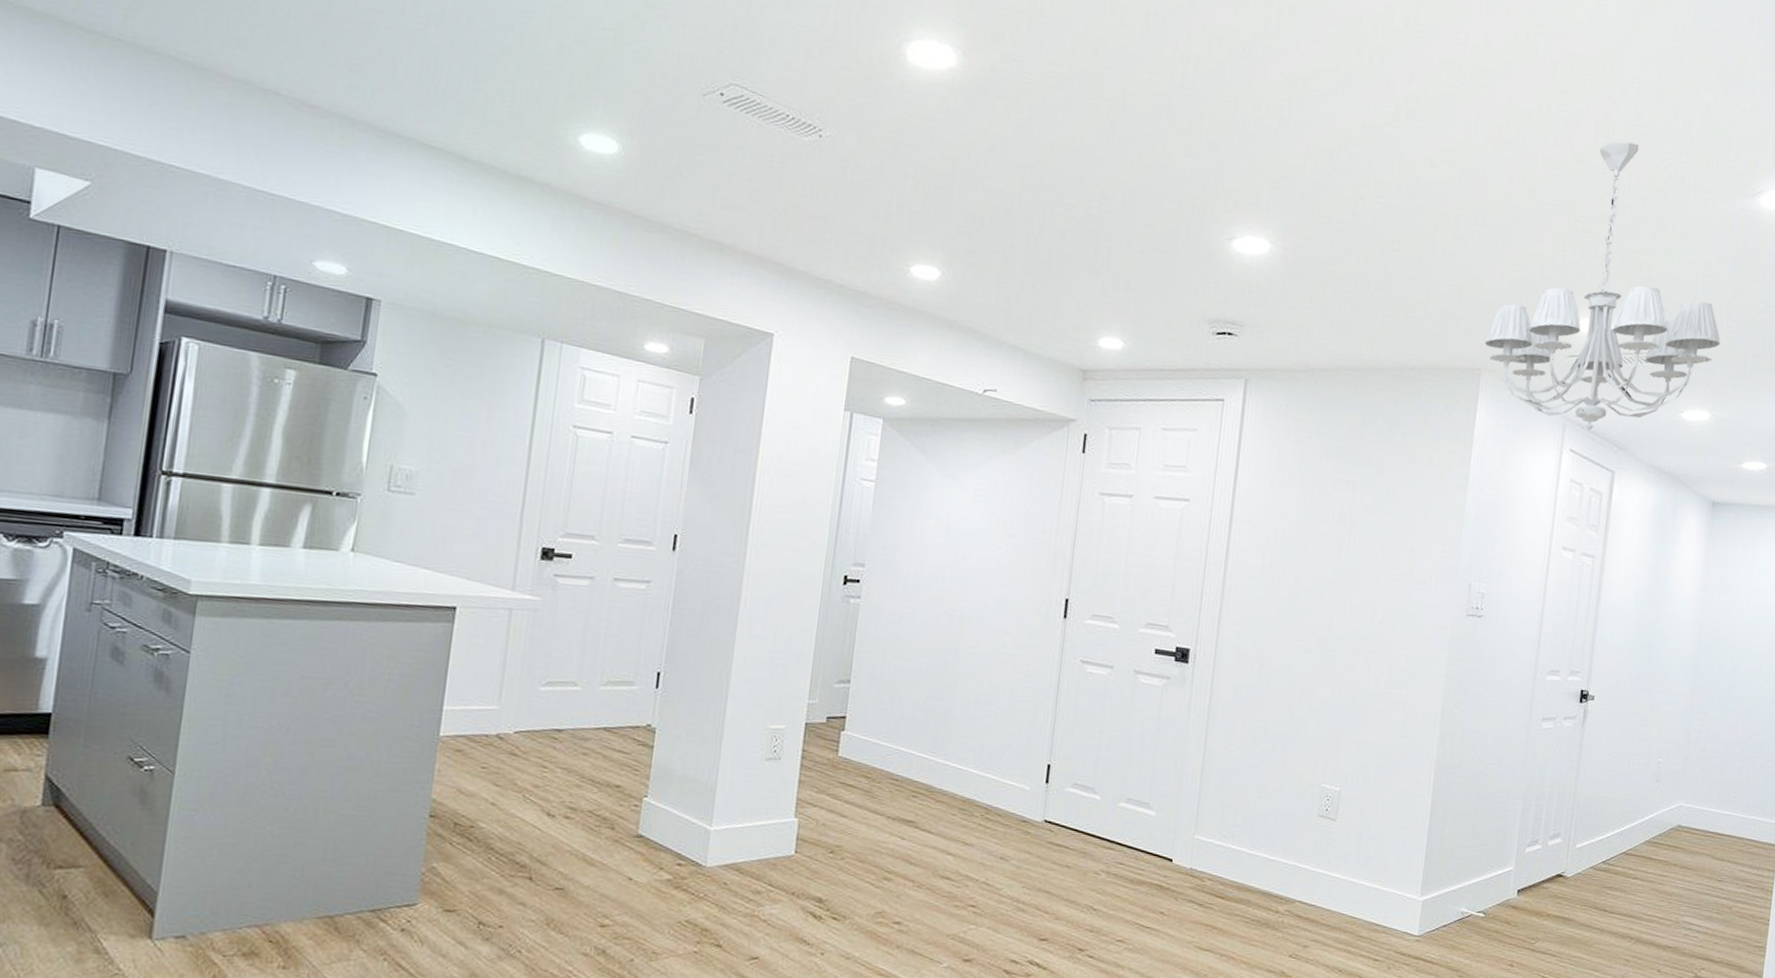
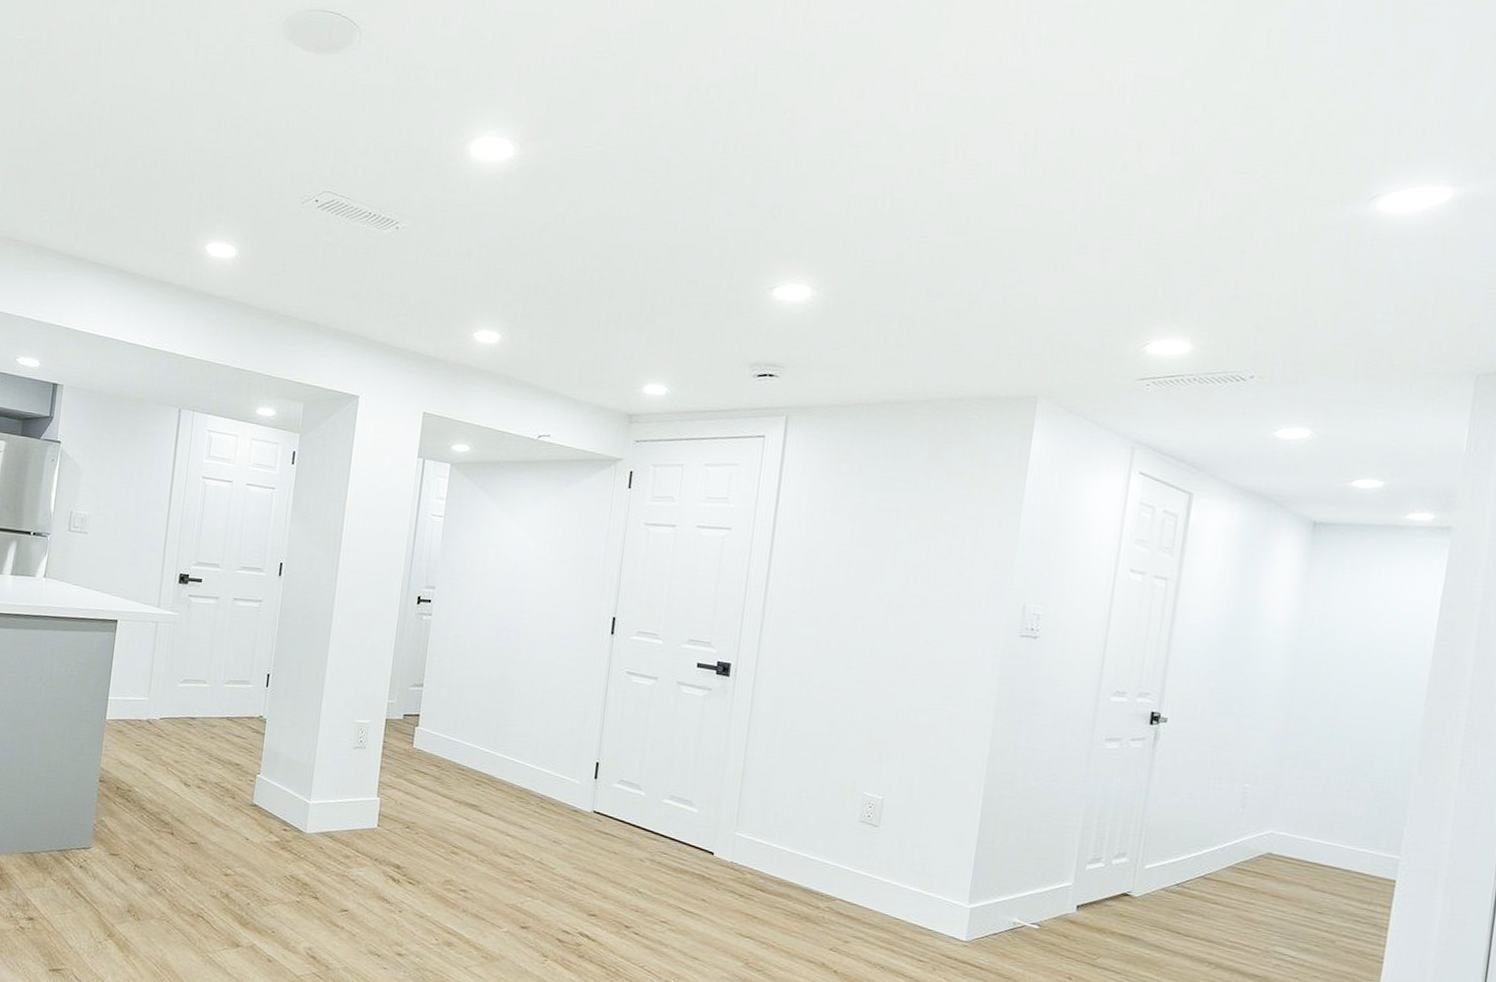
chandelier: present [1485,142,1721,431] -> none [1042,158,1325,454]

